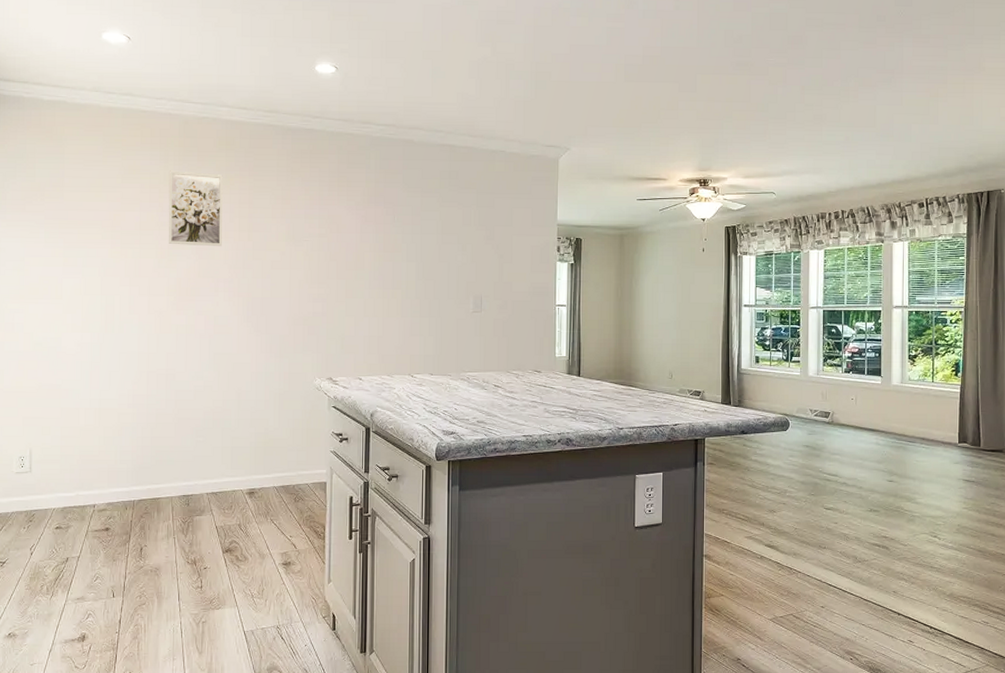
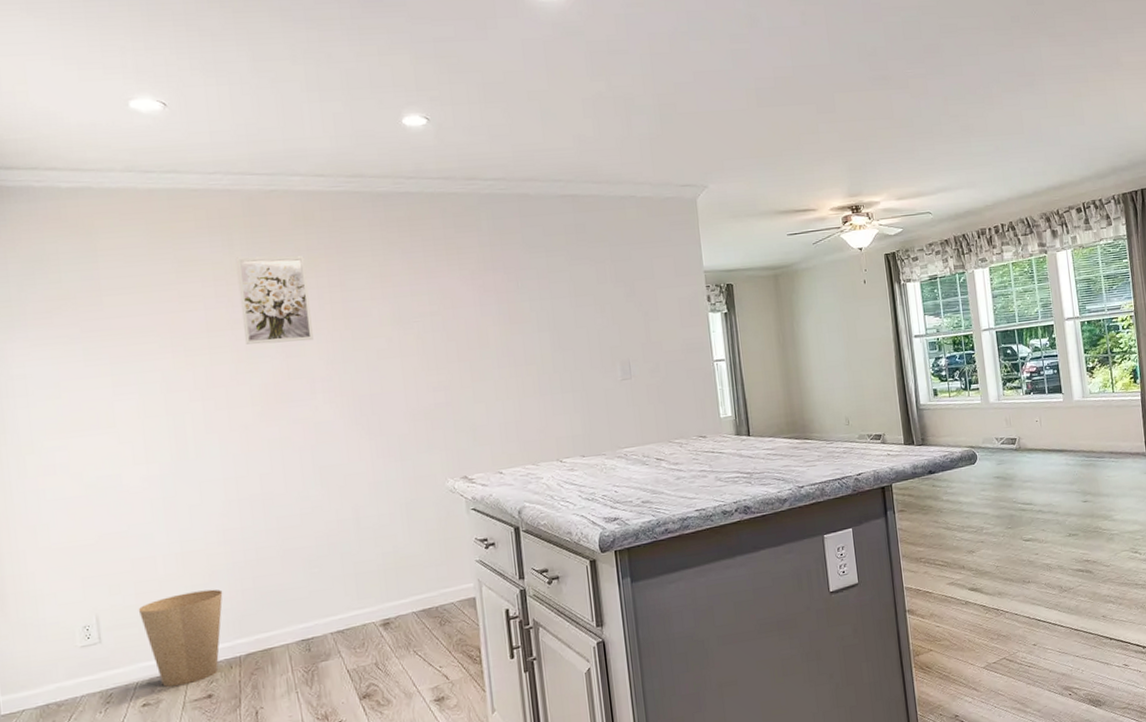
trash can: none [61,442,127,517] -> present [138,589,223,687]

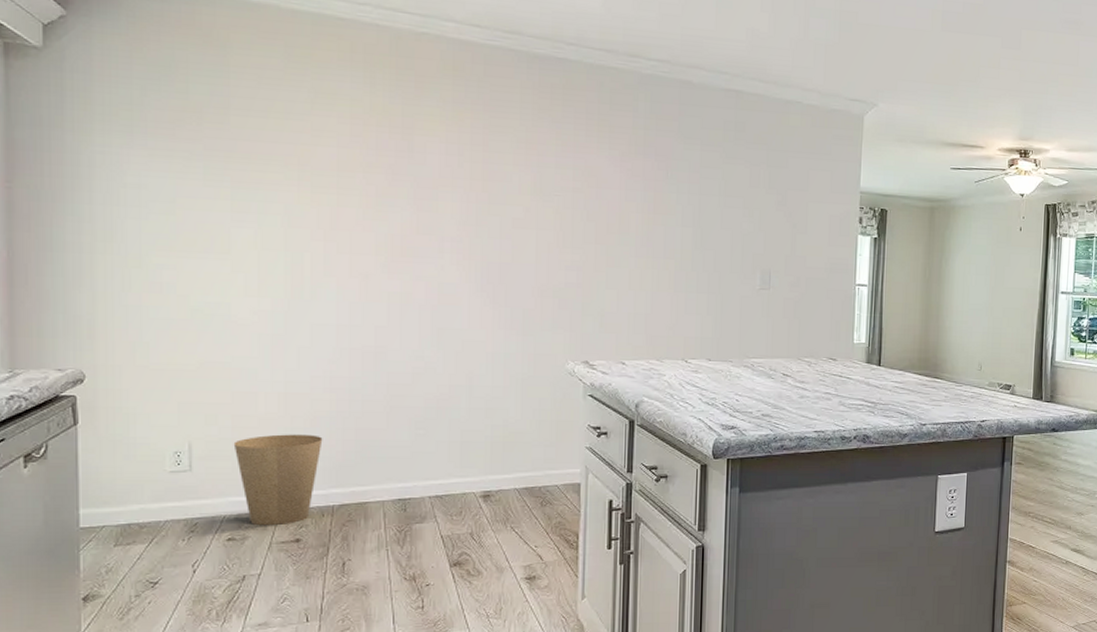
wall art: present [235,256,313,344] -> none [376,97,449,198]

